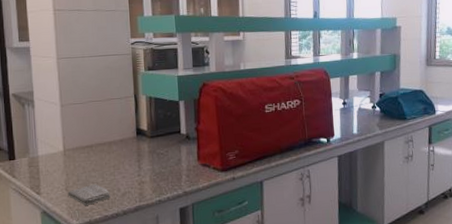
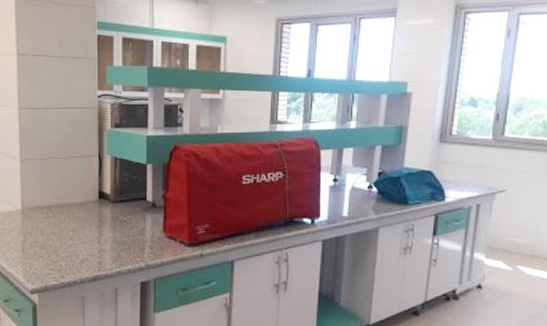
washcloth: present [67,184,111,205] -> none [24,248,68,270]

